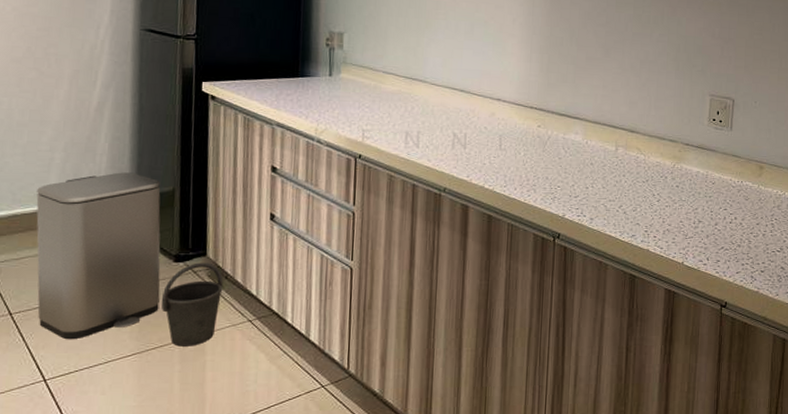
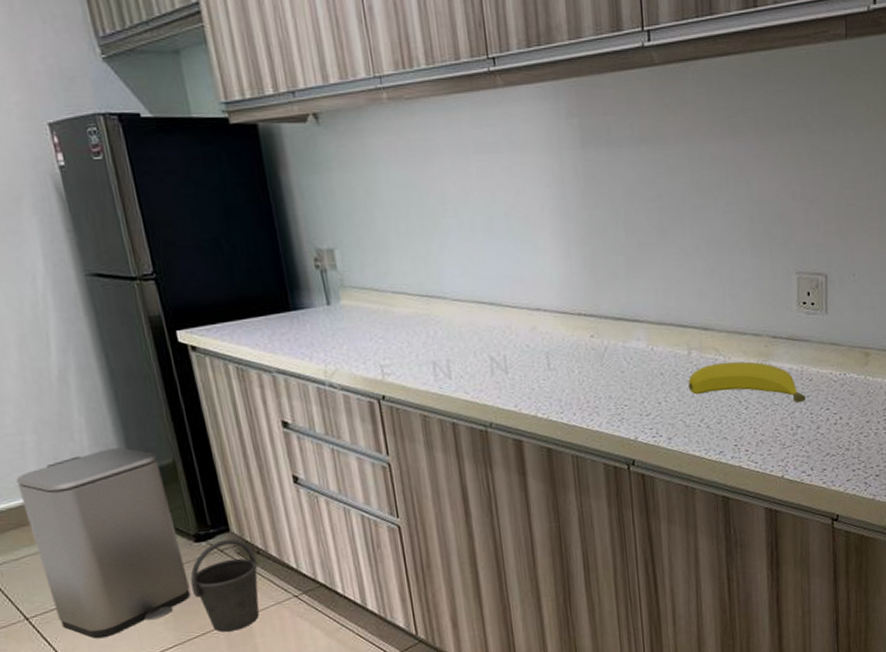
fruit: none [612,160,708,201] -> present [688,361,806,402]

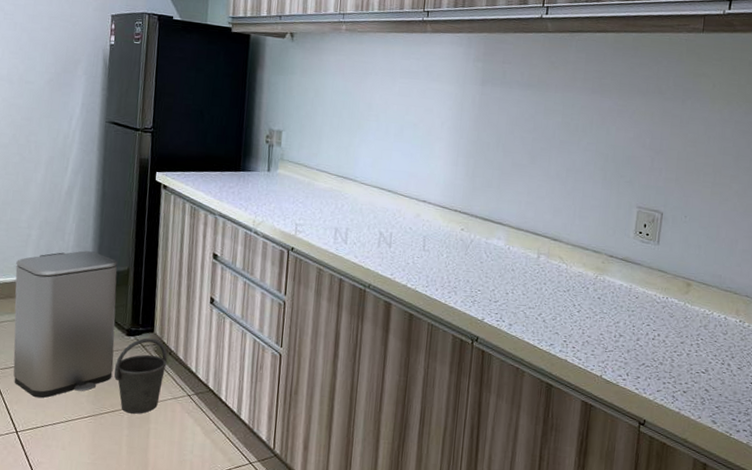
fruit: present [688,361,806,402] -> none [533,269,631,315]

